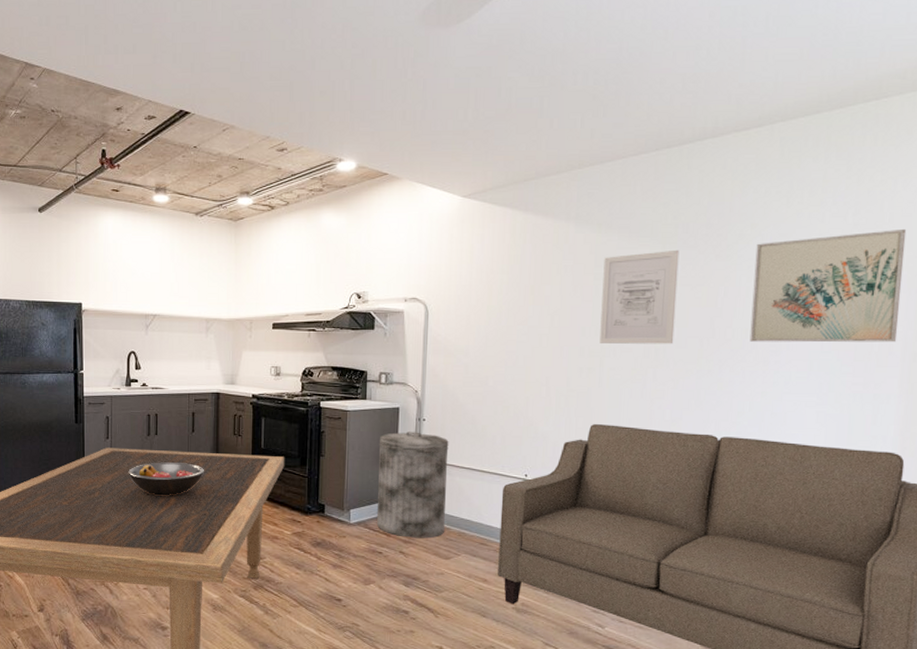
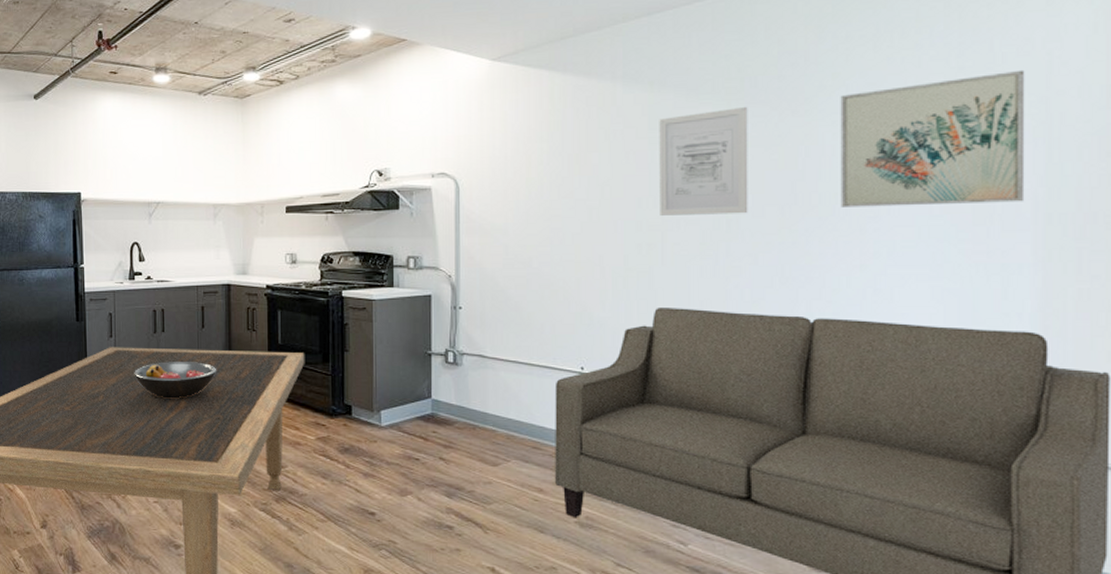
trash can: present [377,431,449,539] -> none [410,321,491,442]

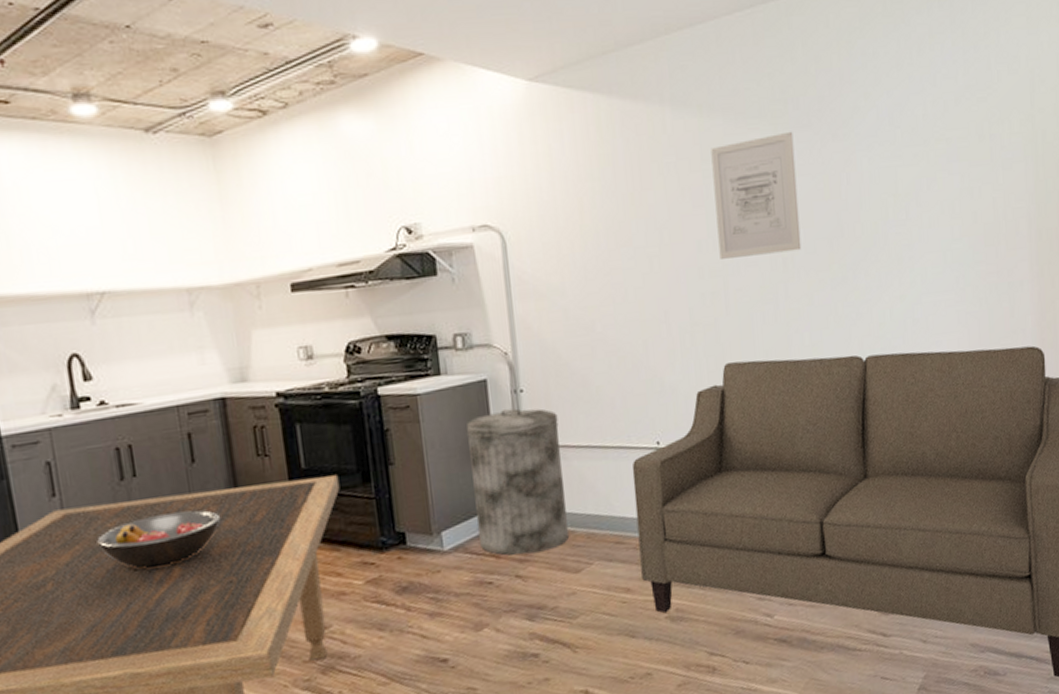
trash can: none [410,321,491,442] -> present [466,408,570,556]
wall art: present [840,69,1025,207] -> none [872,88,1022,237]

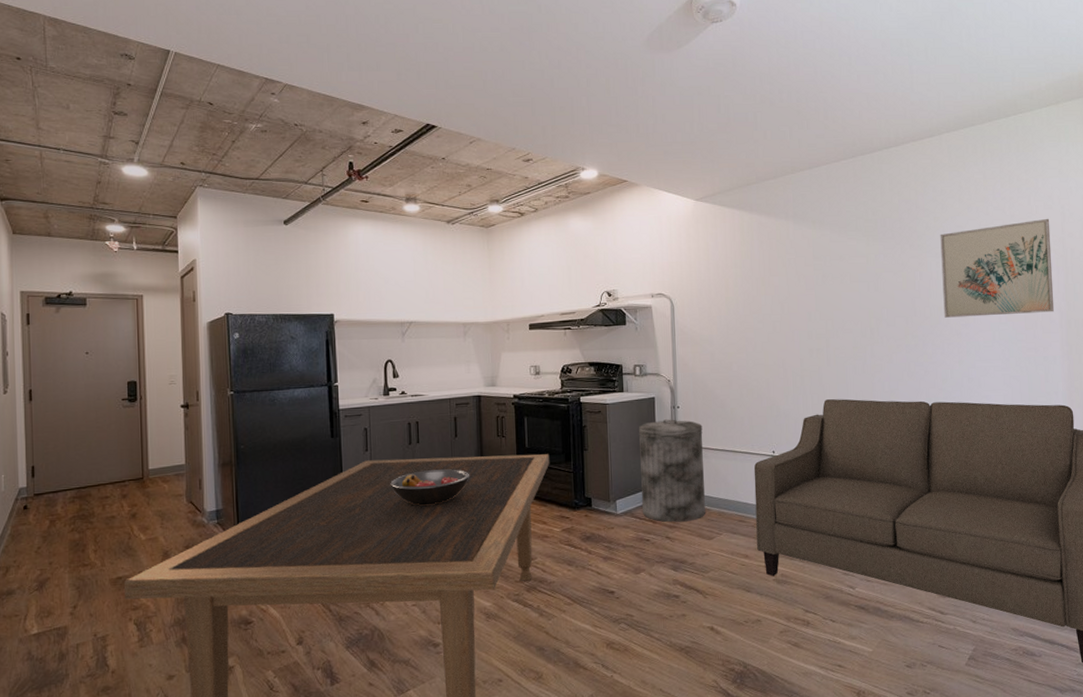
wall art: present [711,131,802,259] -> none [820,241,885,326]
wall art: none [872,88,1022,237] -> present [940,218,1055,318]

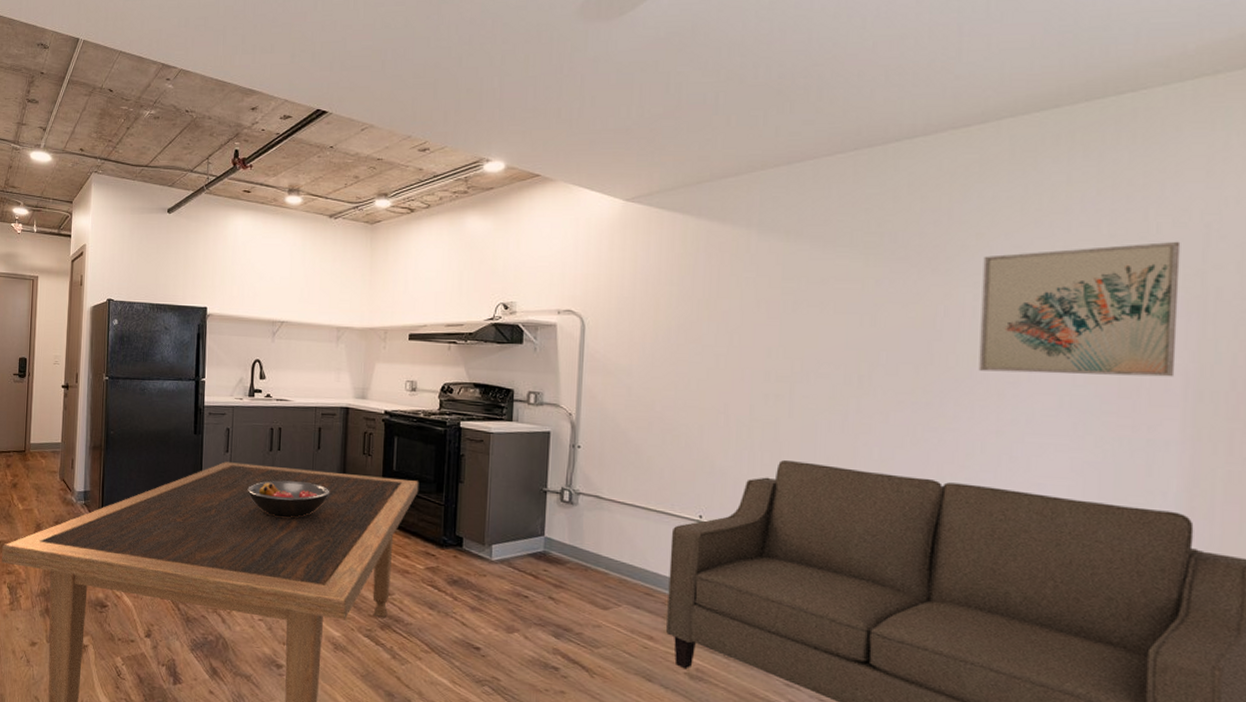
trash can: present [638,419,706,523] -> none [523,459,608,584]

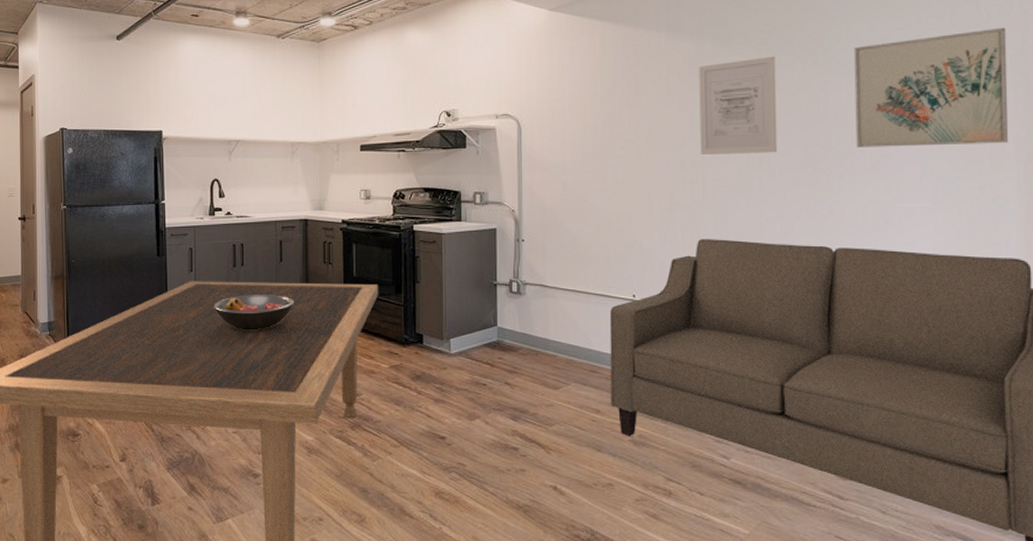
wall art: none [789,261,886,371] -> present [699,56,778,154]

